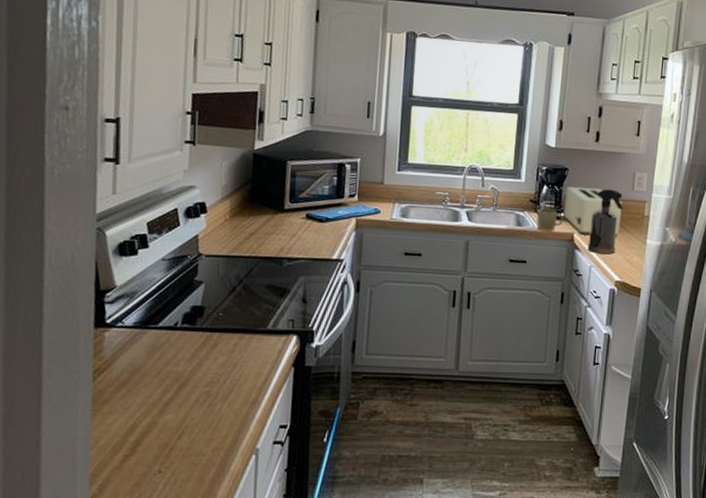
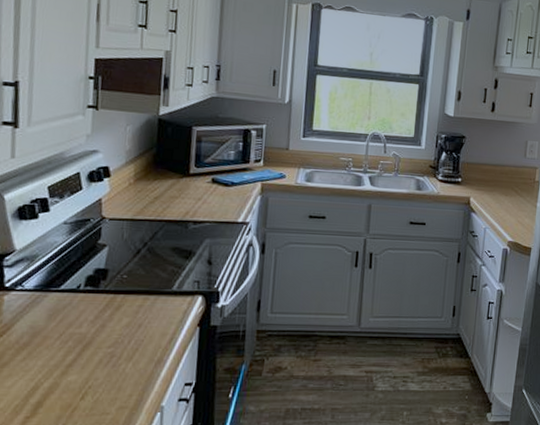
mug: present [536,208,564,232] -> none [435,173,461,196]
toaster: present [564,186,622,236] -> none [461,153,515,200]
spray bottle: present [587,189,623,255] -> none [482,156,516,217]

